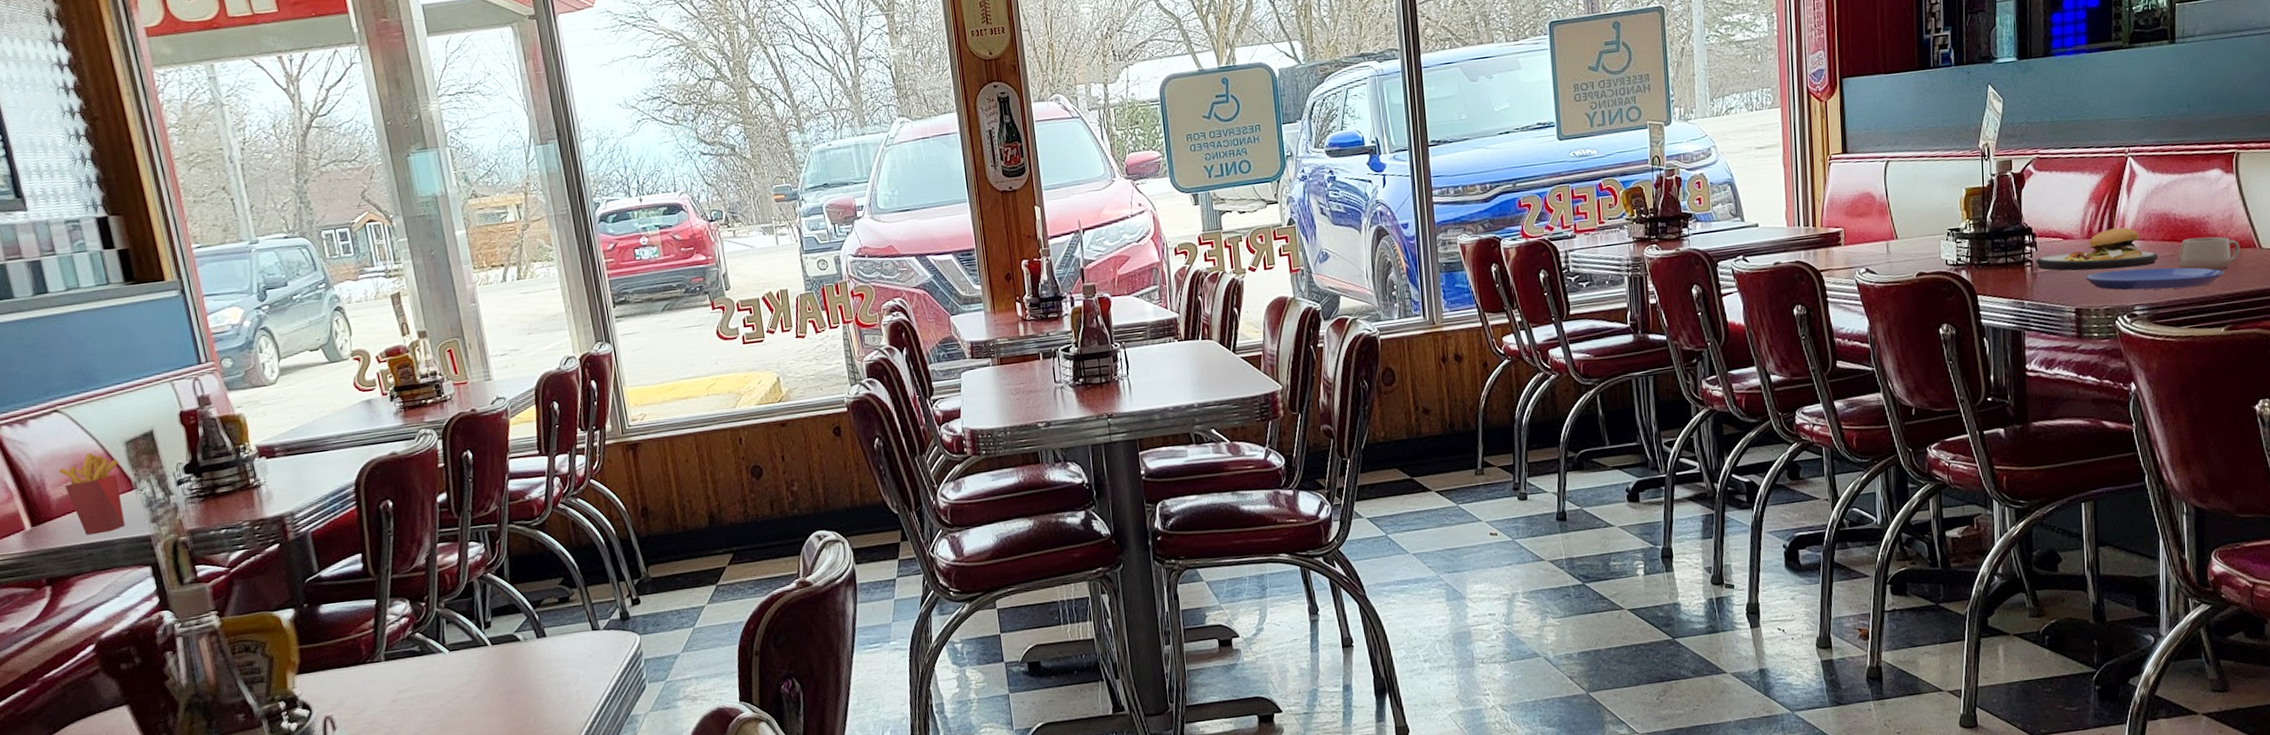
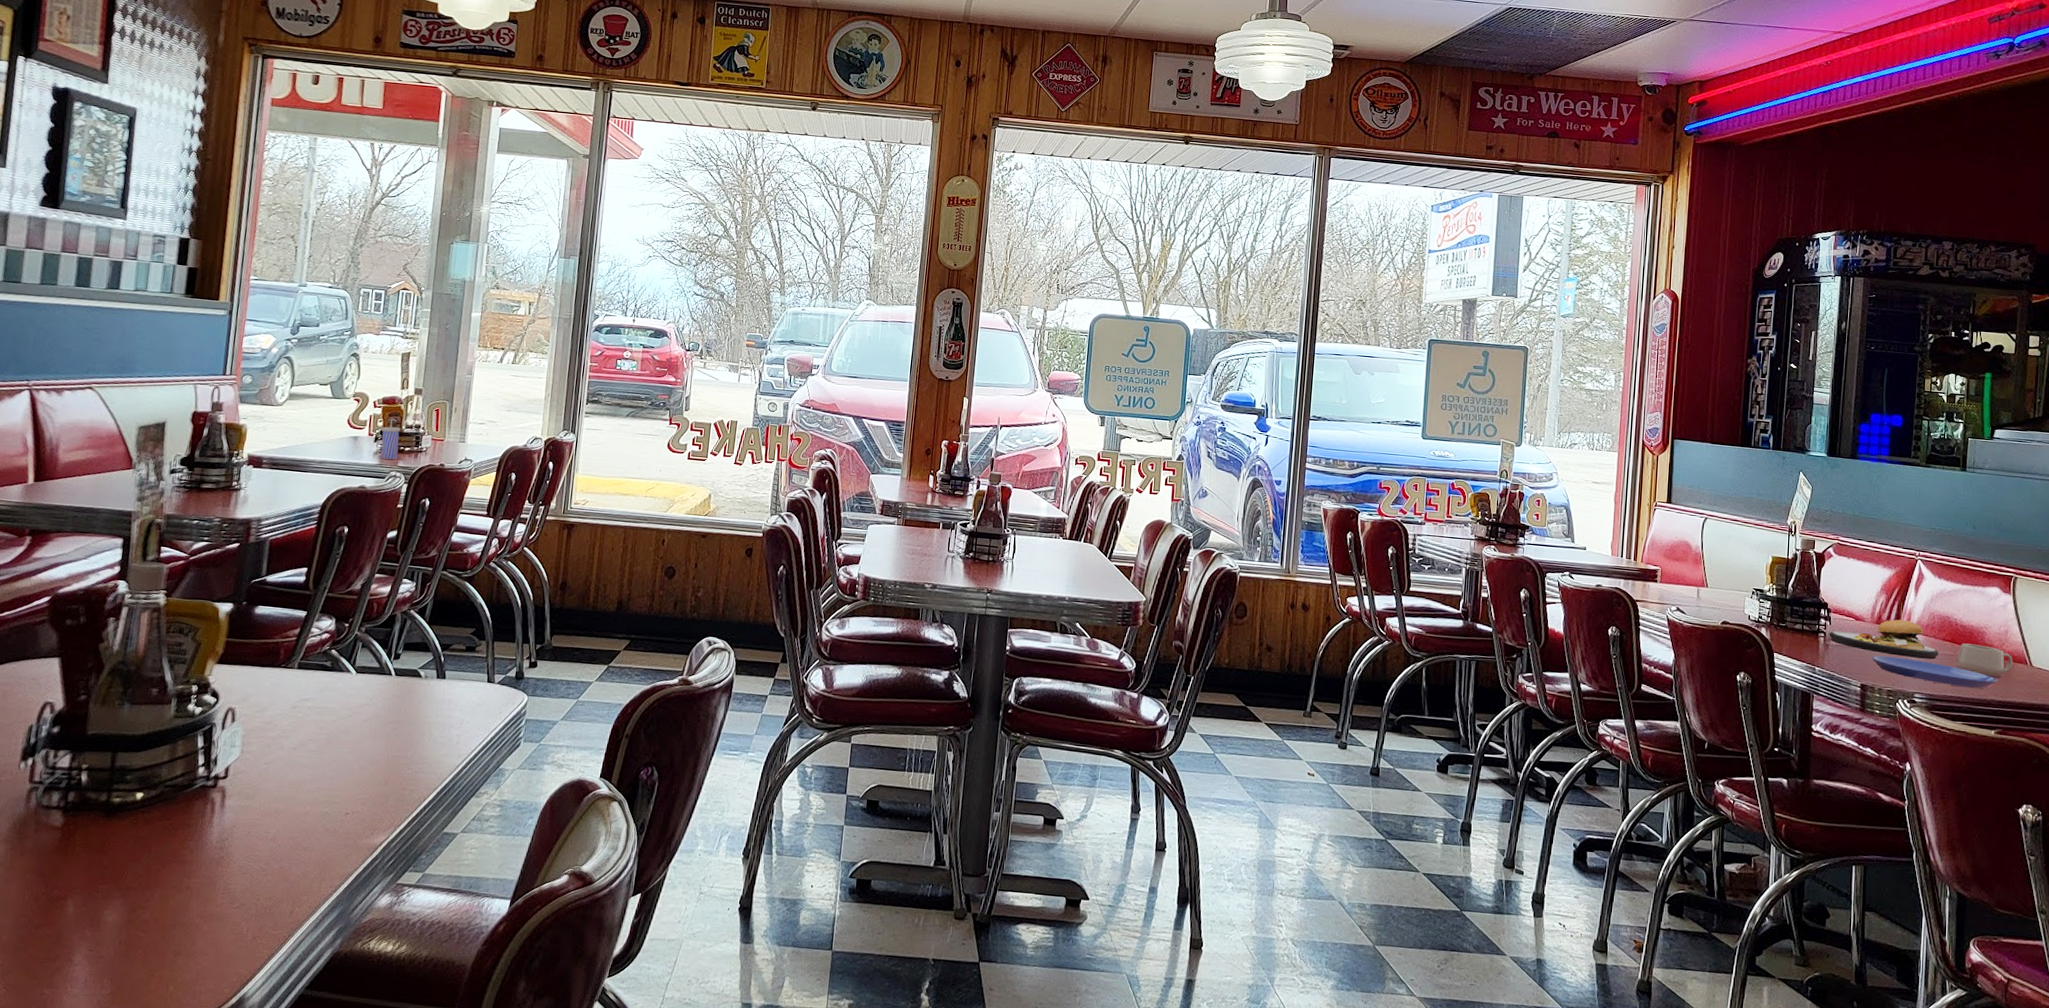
french fries: present [59,452,125,536] -> none [74,429,127,501]
beverage cup: none [393,370,423,419] -> present [381,418,401,460]

